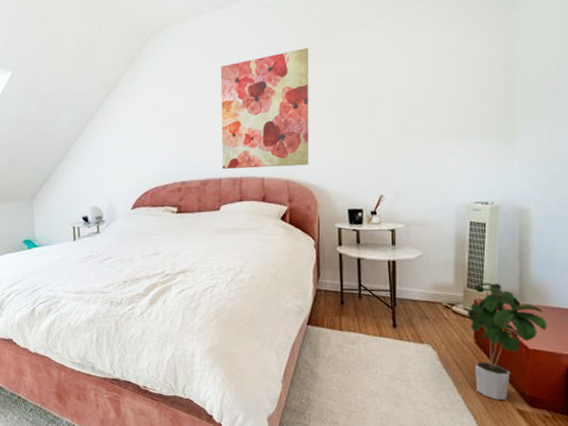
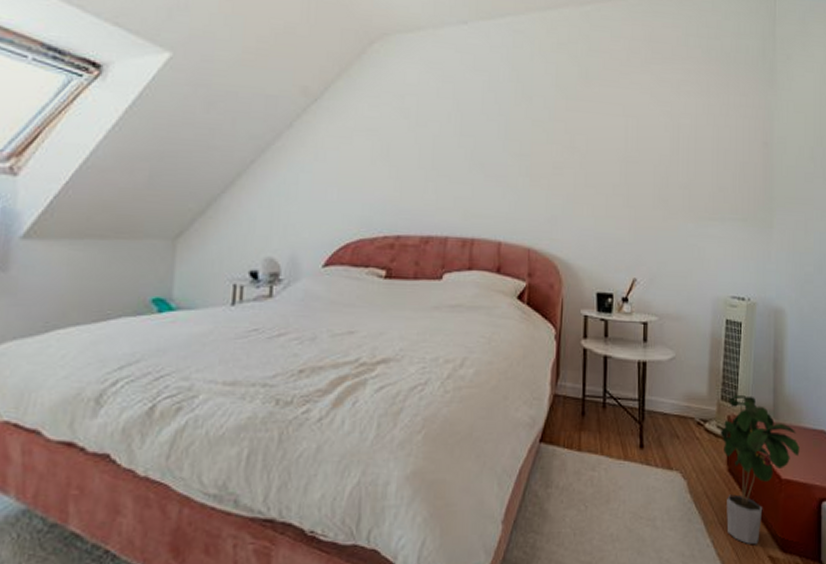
wall art: present [220,48,309,169] -> none [449,89,565,233]

